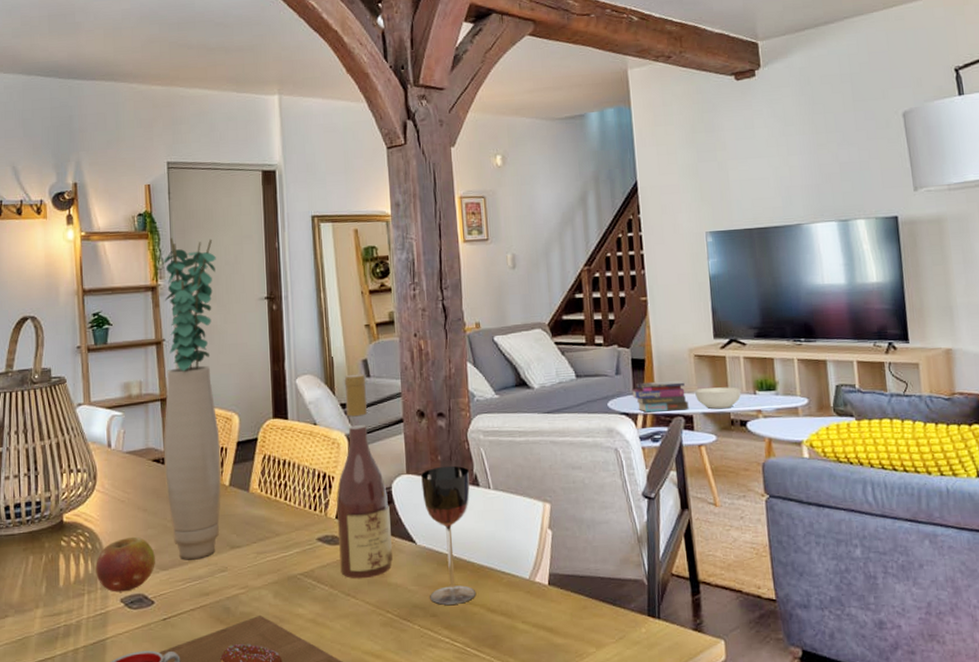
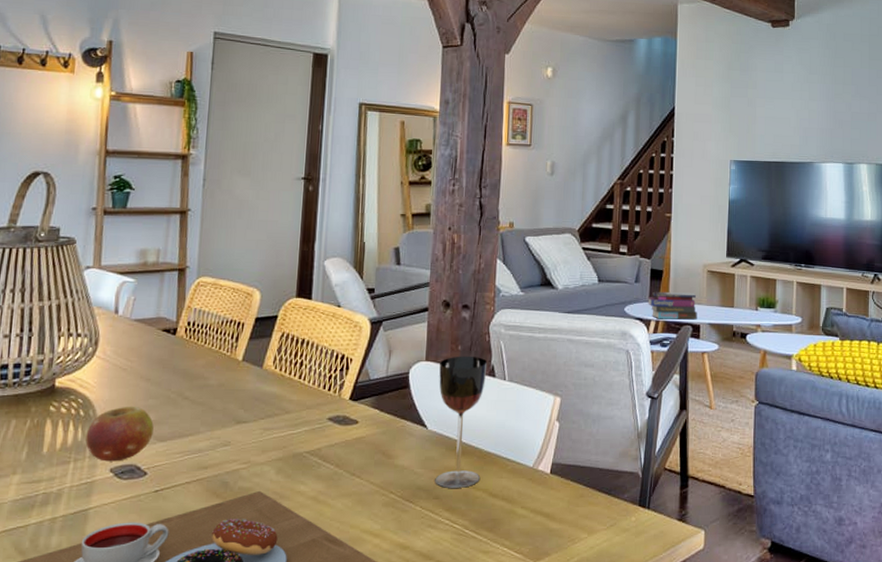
vase: present [163,238,222,560] -> none [173,108,255,433]
wine bottle: present [336,373,393,579] -> none [348,261,405,460]
bowl: present [694,387,741,409] -> none [703,301,745,321]

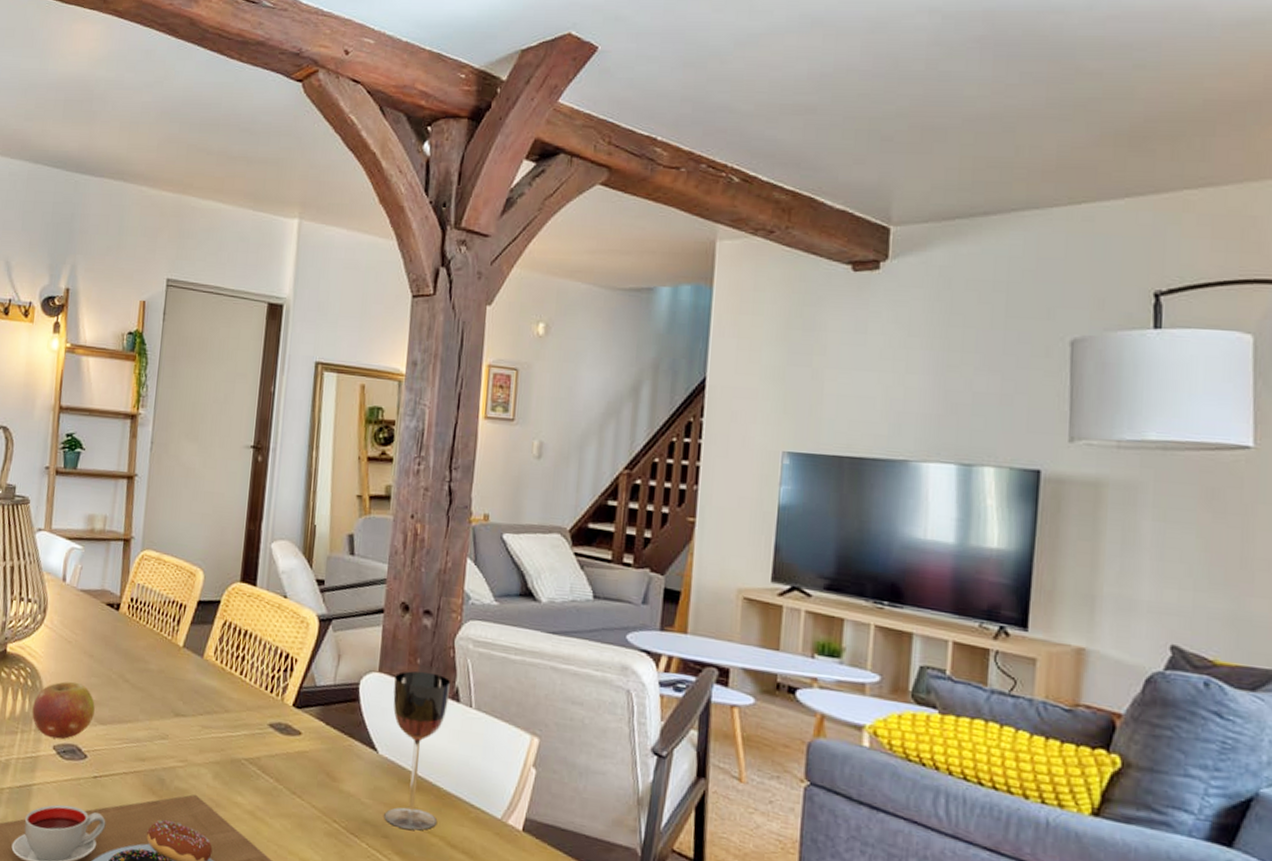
books: present [647,291,698,320] -> none [658,617,727,661]

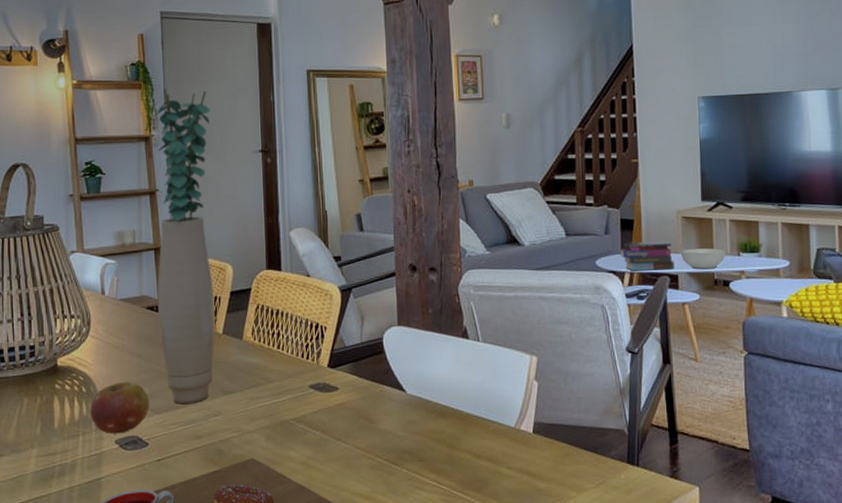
vase: none [116,364,205,720] -> present [156,88,215,405]
wineglass: present [384,671,451,831] -> none [412,318,463,450]
books: none [658,617,727,661] -> present [619,241,675,271]
bowl: none [735,638,796,669] -> present [680,248,726,270]

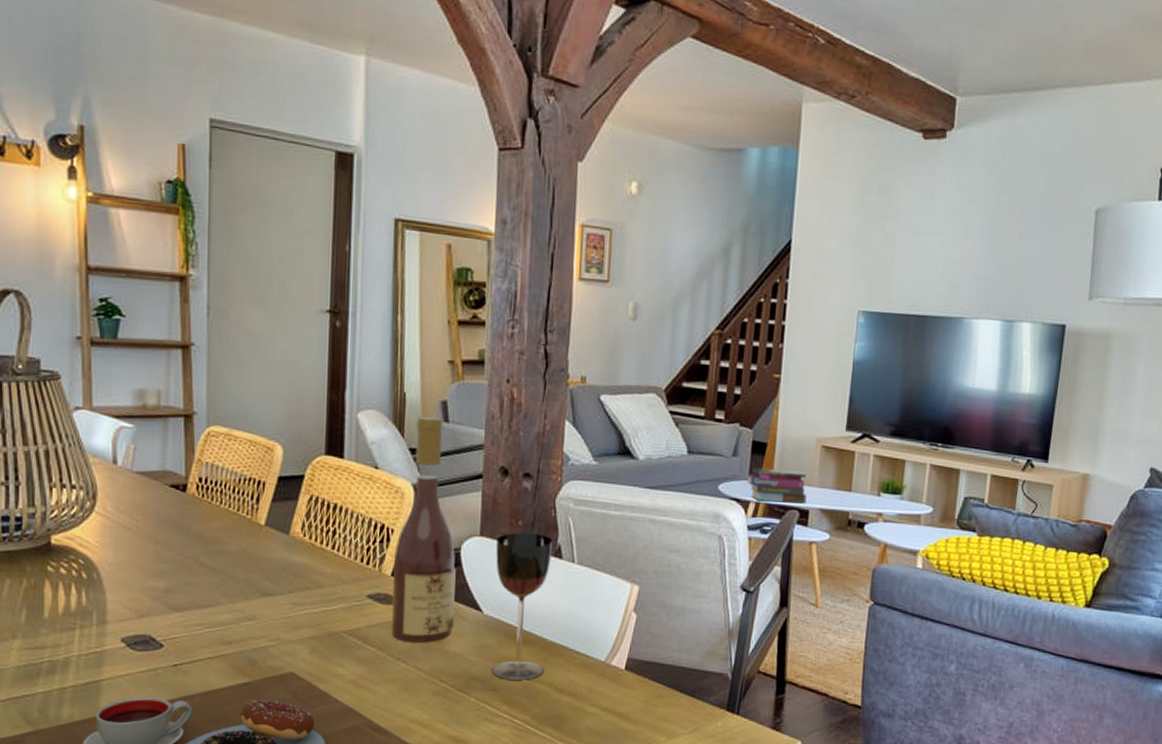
fruit: present [90,381,149,434] -> none [91,570,167,631]
vase: present [156,88,215,405] -> none [184,218,267,604]
wine bottle: none [328,227,383,425] -> present [391,416,456,644]
wineglass: none [412,318,463,450] -> present [492,532,553,680]
bowl: present [680,248,726,270] -> none [814,482,865,508]

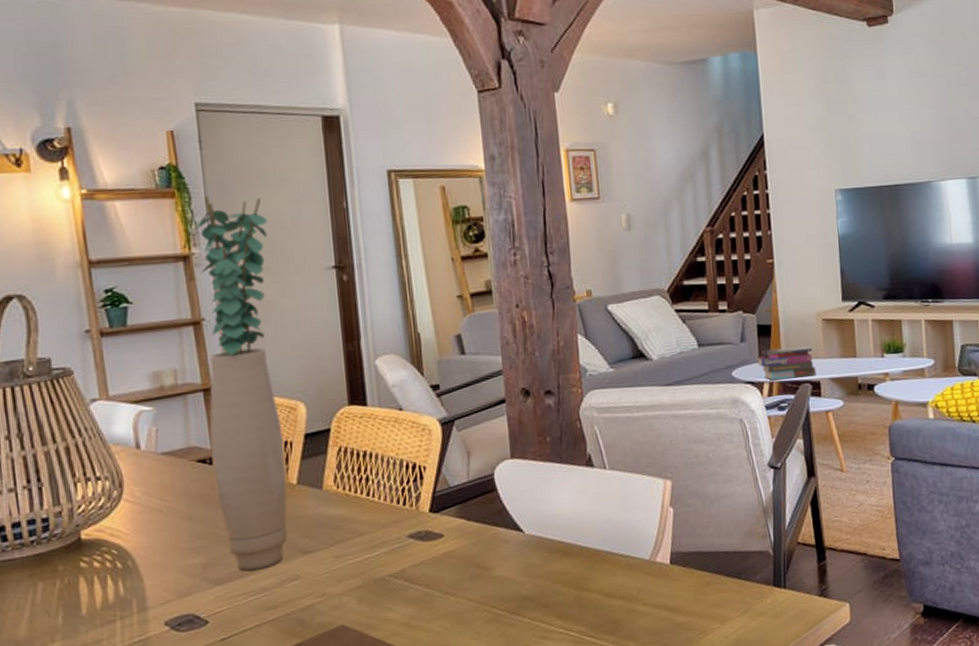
vase: none [184,218,267,604] -> present [196,196,288,571]
wine bottle: present [391,416,456,644] -> none [429,350,497,576]
wineglass: present [492,532,553,680] -> none [528,446,592,595]

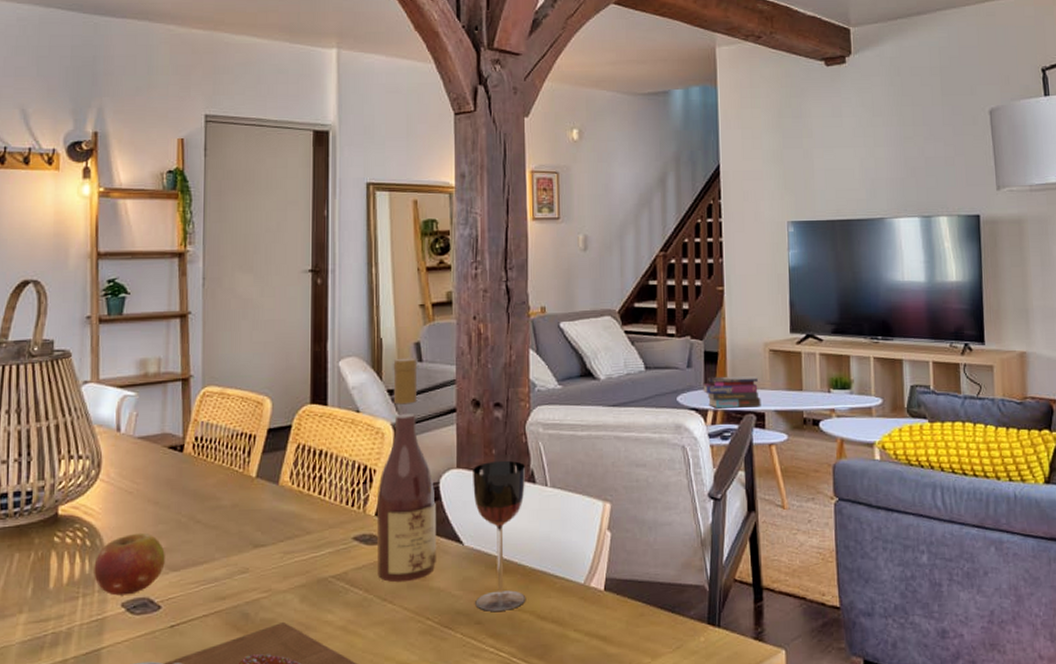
fruit: none [129,550,208,615] -> present [94,532,165,596]
vase: present [196,196,288,571] -> none [181,199,256,560]
wine bottle: none [429,350,497,576] -> present [376,357,436,583]
wineglass: none [528,446,592,595] -> present [473,460,526,611]

